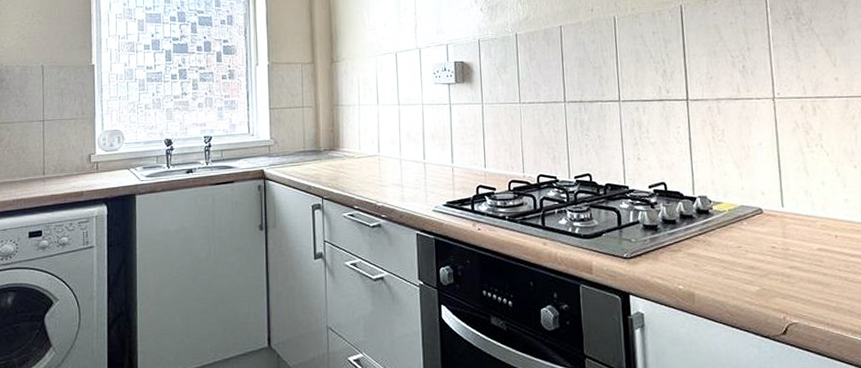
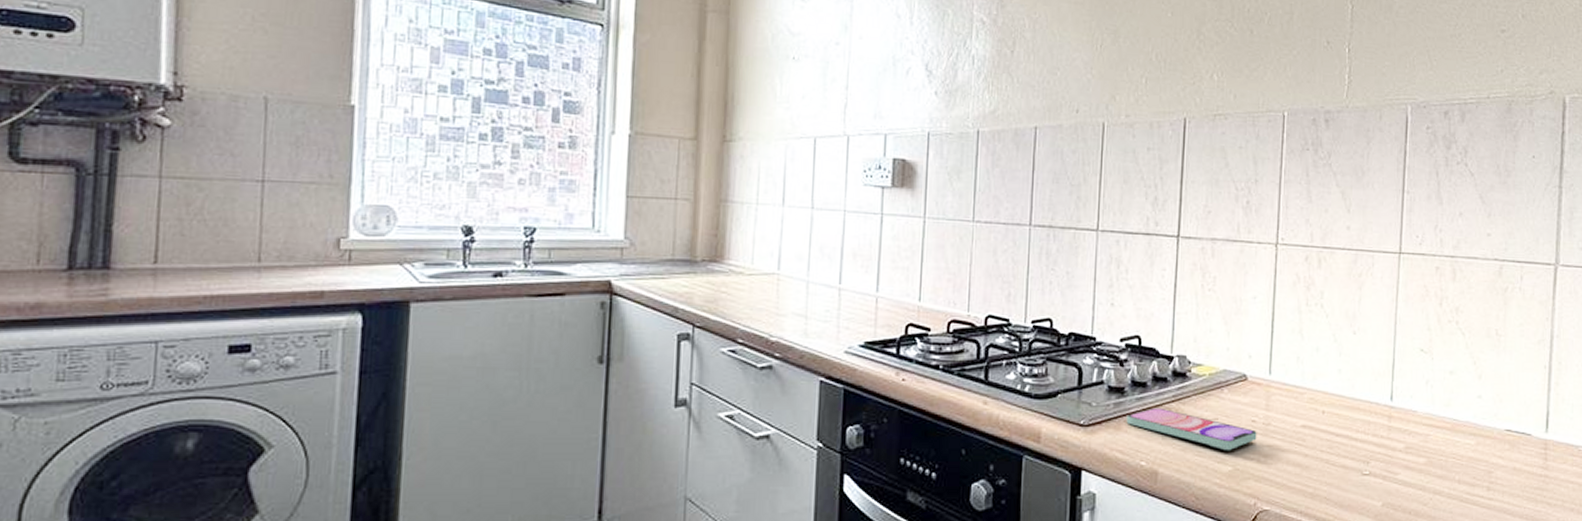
smartphone: none [662,240,778,274] -> present [1126,407,1257,451]

